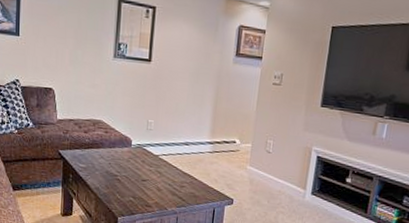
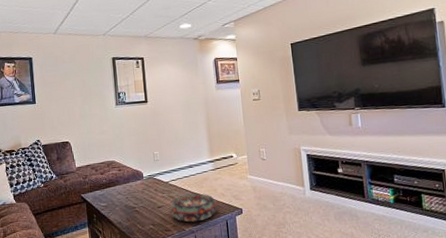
decorative bowl: none [155,172,207,204] -> present [170,193,217,222]

